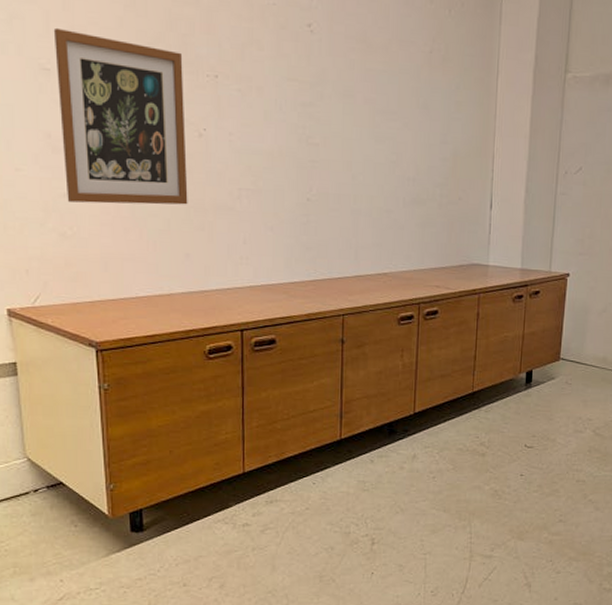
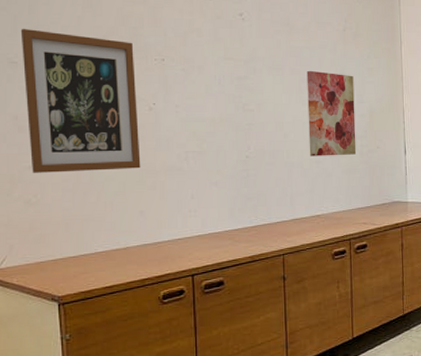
wall art: none [379,100,438,206] -> present [306,70,356,156]

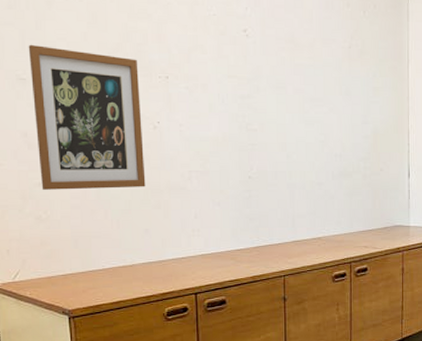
wall art: present [306,70,356,156] -> none [310,89,359,178]

